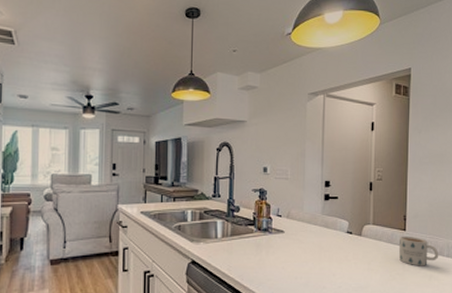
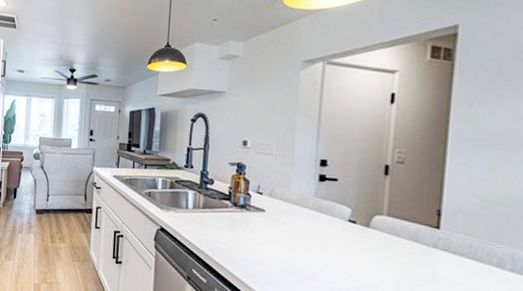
mug: present [399,236,439,266] -> none [427,234,496,278]

